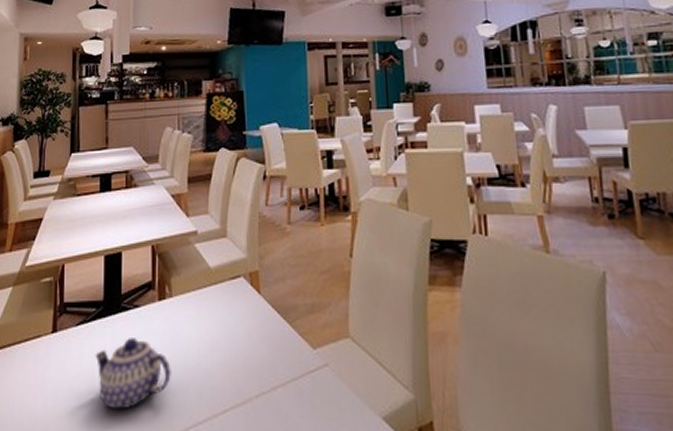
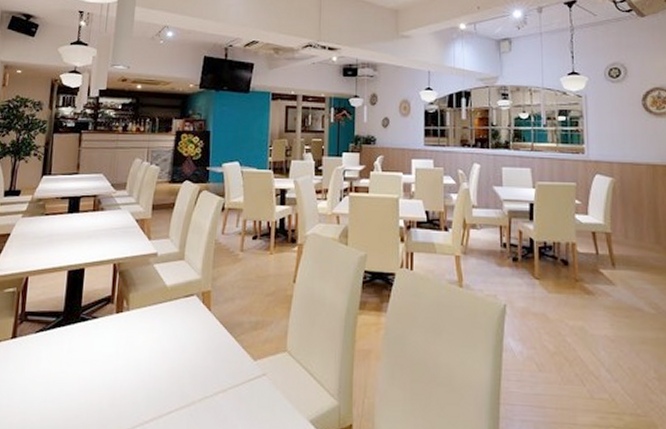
teapot: present [95,338,171,410] -> none [52,345,123,410]

